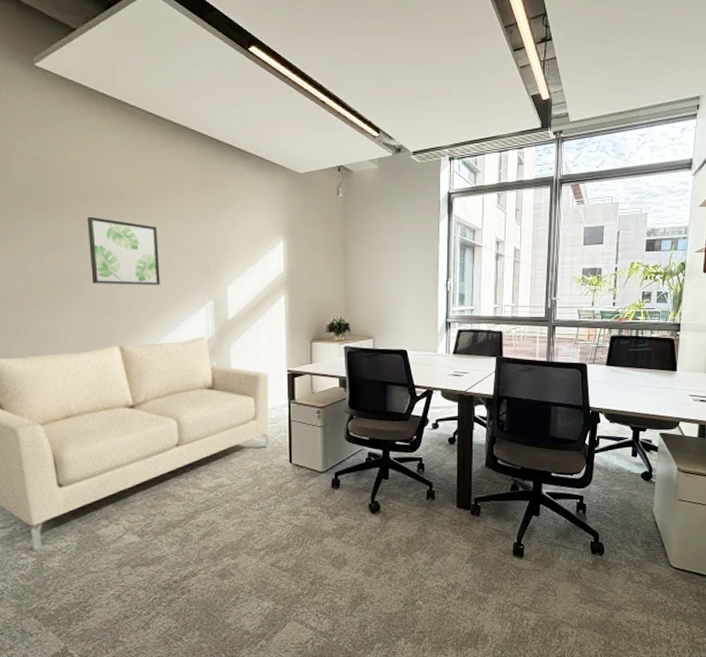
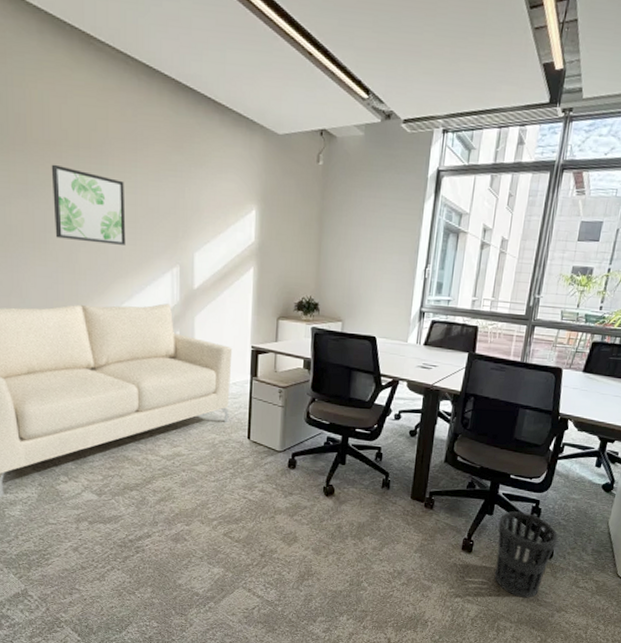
wastebasket: none [546,509,606,600] -> present [494,511,558,598]

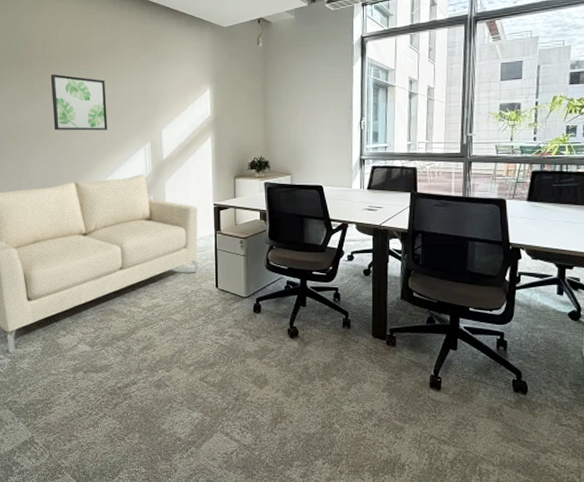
wastebasket: present [494,511,558,598] -> none [464,345,530,438]

